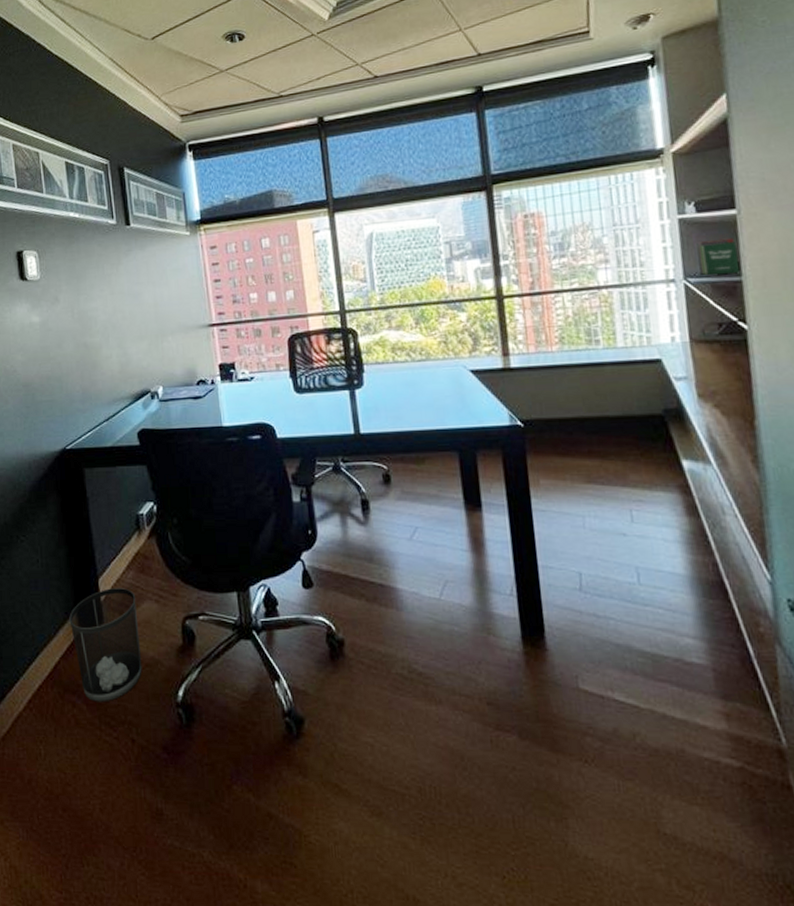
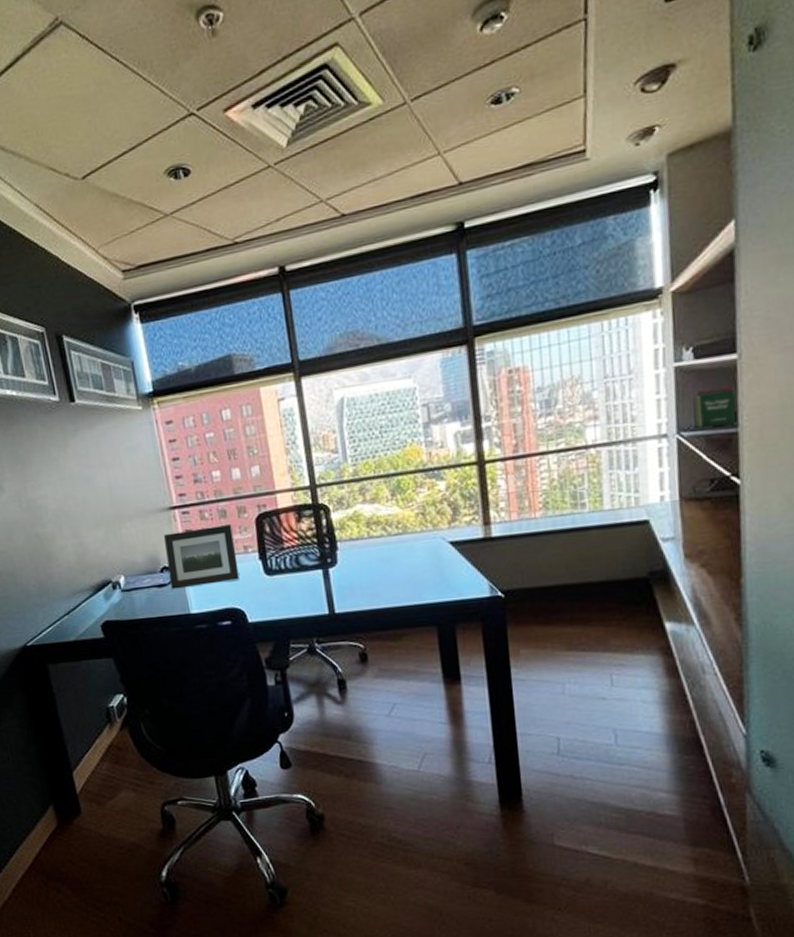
waste bin: present [69,588,142,702] -> none [46,779,125,887]
picture frame: none [202,343,271,402] -> present [164,524,240,590]

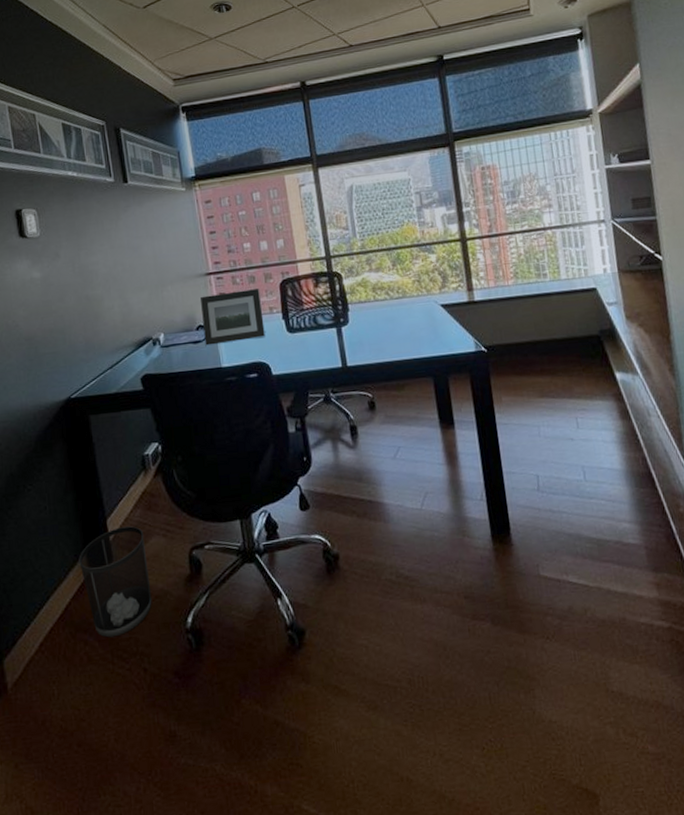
waste bin: none [46,779,125,887] -> present [79,526,152,638]
books: present [692,385,737,429] -> none [621,184,655,216]

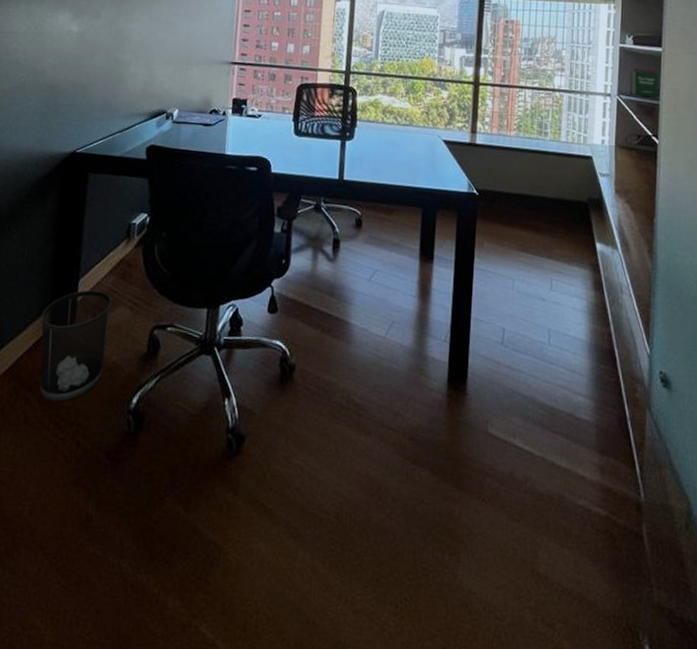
picture frame: present [200,289,265,346] -> none [214,82,277,134]
books: none [621,184,655,216] -> present [629,68,659,98]

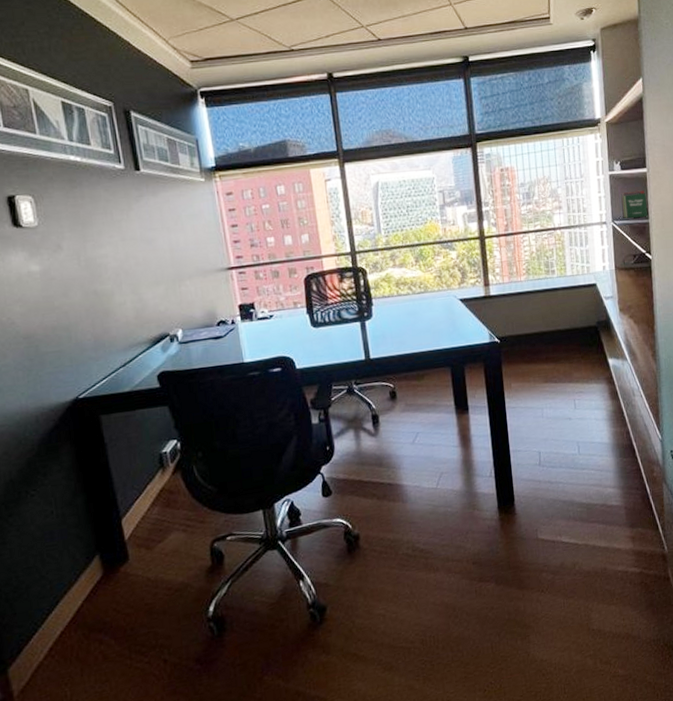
waste bin: present [39,290,112,402] -> none [91,524,172,635]

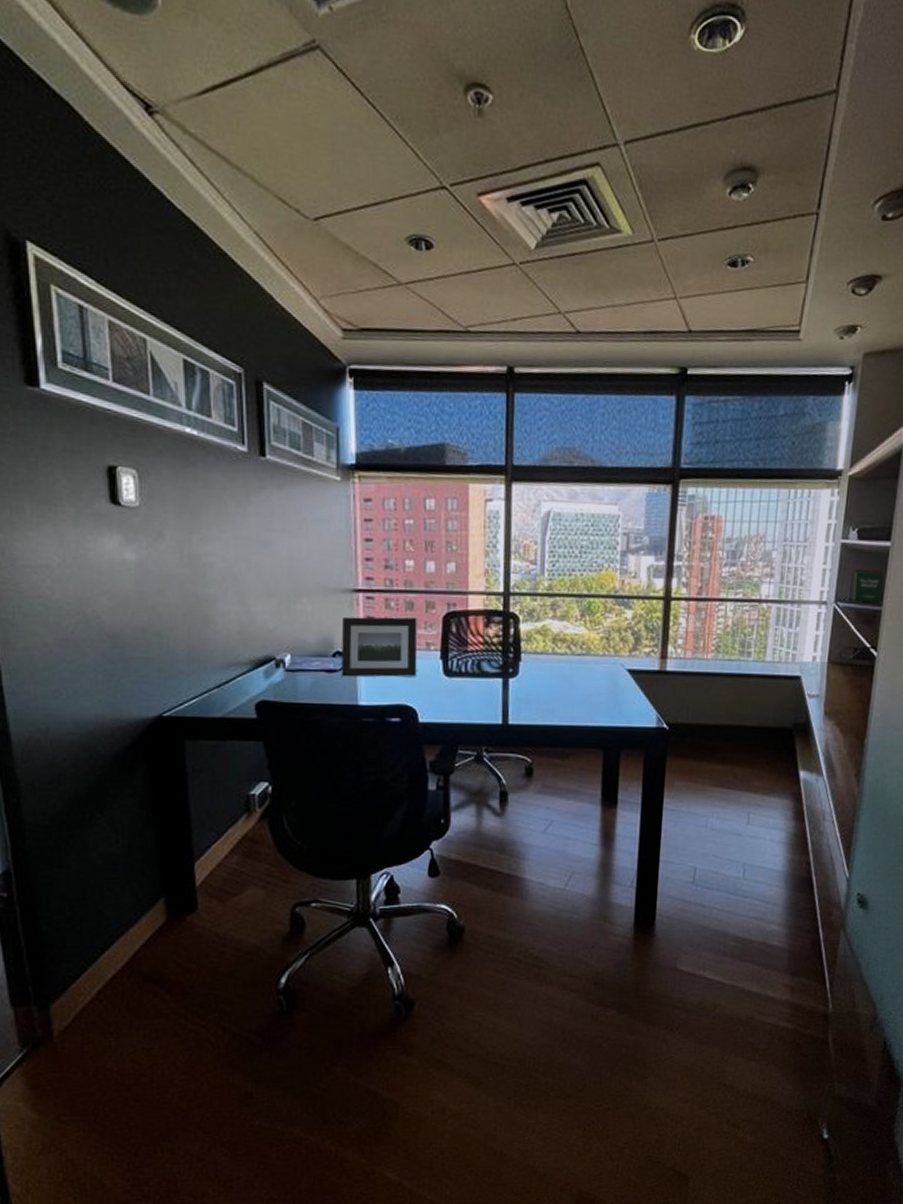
picture frame: none [221,283,289,341] -> present [341,616,418,678]

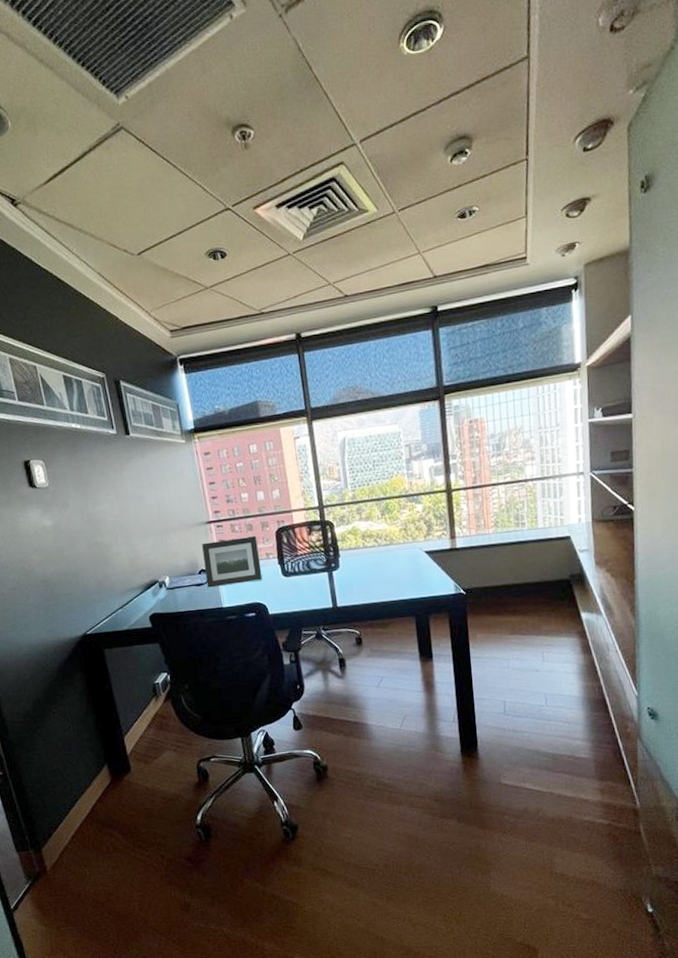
books: present [848,568,884,604] -> none [601,437,632,469]

